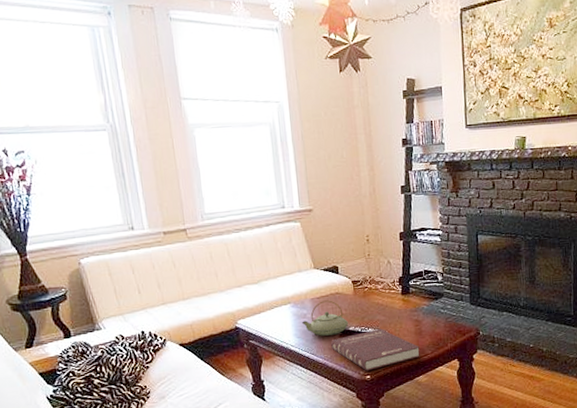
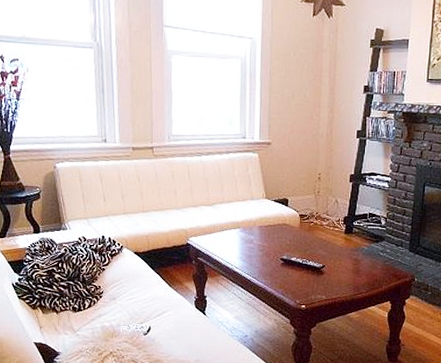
teapot: present [301,300,349,336] -> none [247,229,292,263]
book: present [330,329,420,371] -> none [272,263,355,301]

